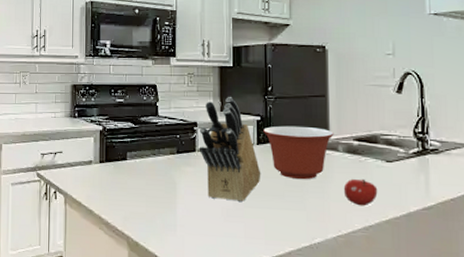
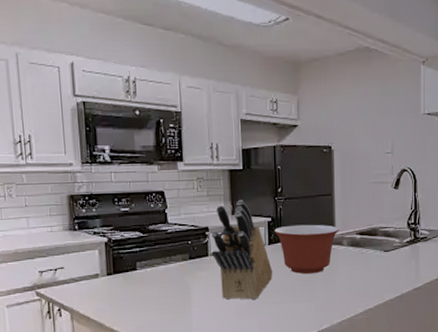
fruit: present [343,178,378,206] -> none [347,268,377,293]

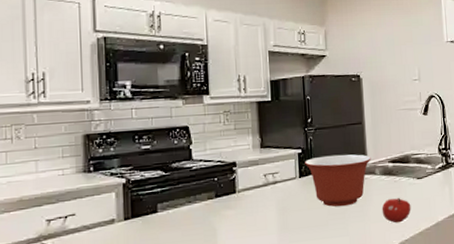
knife block: present [211,200,273,300] -> none [239,132,305,239]
fruit: none [347,268,377,293] -> present [382,197,411,224]

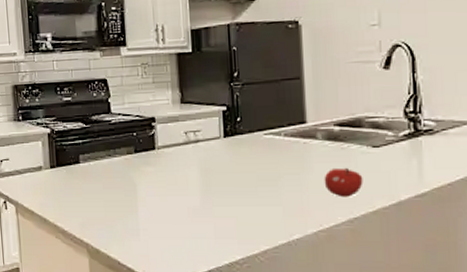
mixing bowl: present [305,154,371,207] -> none [230,113,311,173]

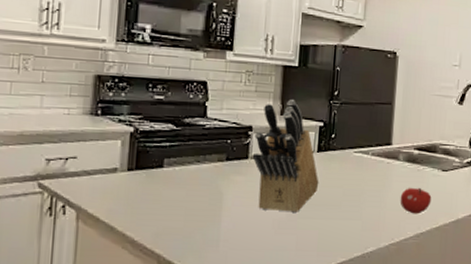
knife block: none [158,87,230,200] -> present [252,100,319,212]

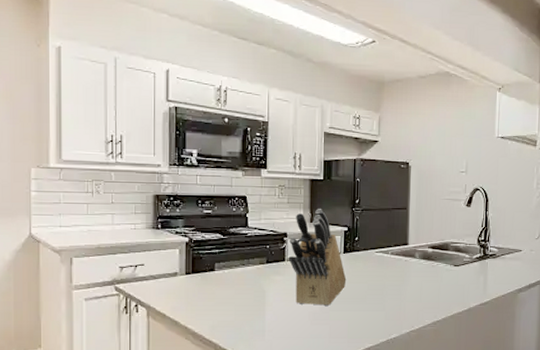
fruit: present [400,187,432,214] -> none [417,281,446,305]

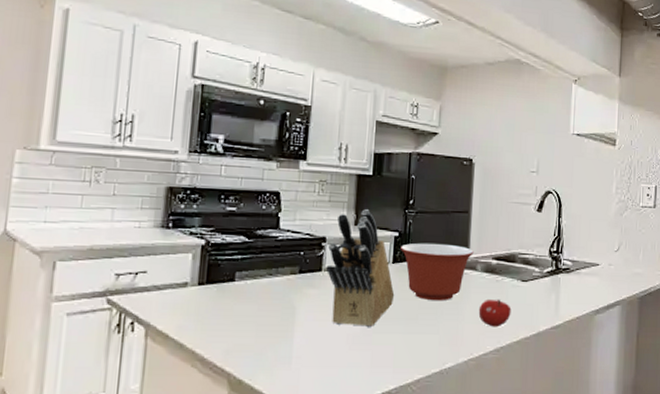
mixing bowl: none [350,235,412,284] -> present [401,242,474,301]
fruit: none [417,281,446,305] -> present [478,299,512,327]

